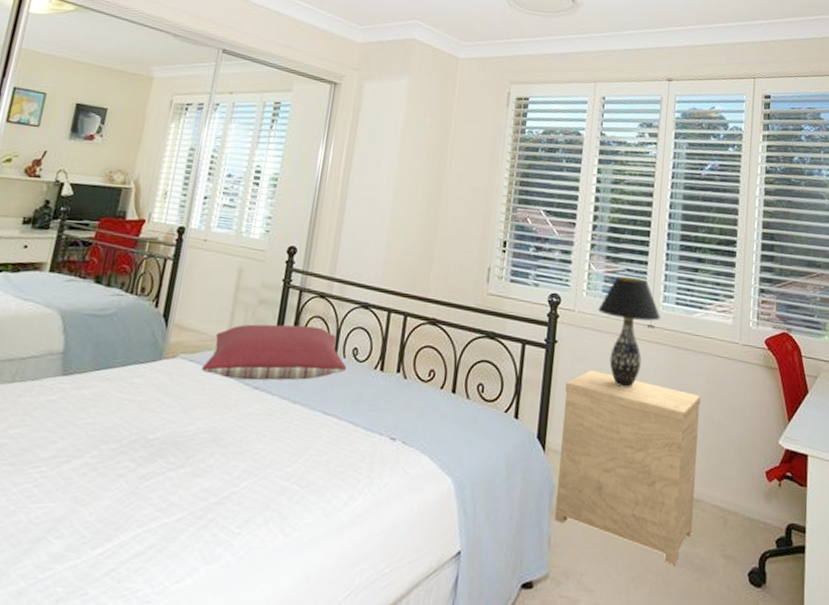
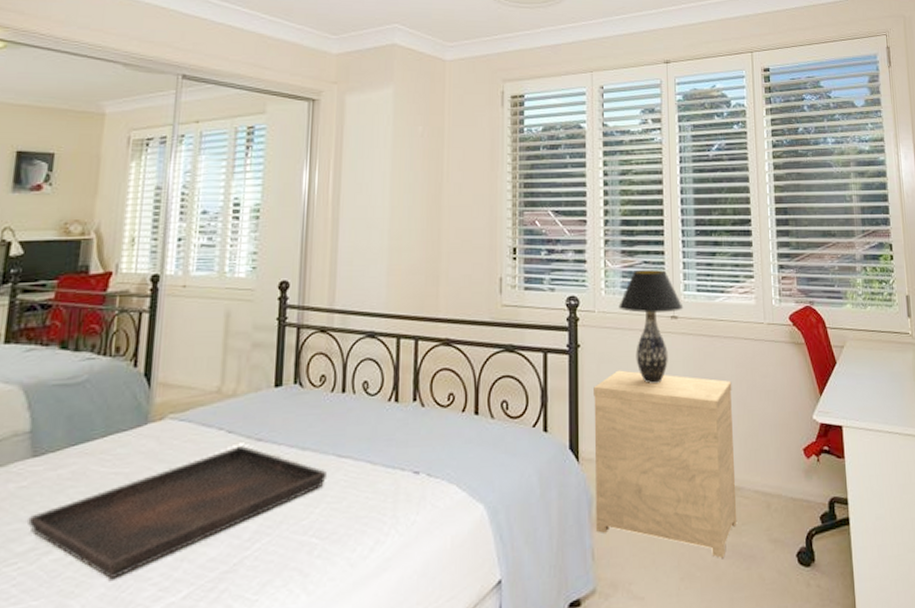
serving tray: none [52,391,312,493] -> present [26,446,327,579]
pillow: present [202,324,347,381] -> none [195,364,358,434]

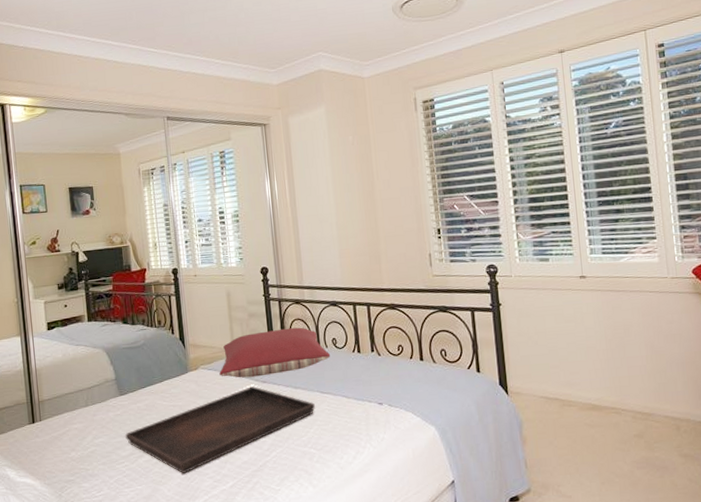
pillow: none [195,364,358,434] -> present [219,327,331,378]
side table: present [594,370,737,558] -> none [516,322,650,468]
table lamp: present [619,269,684,383] -> none [532,238,591,332]

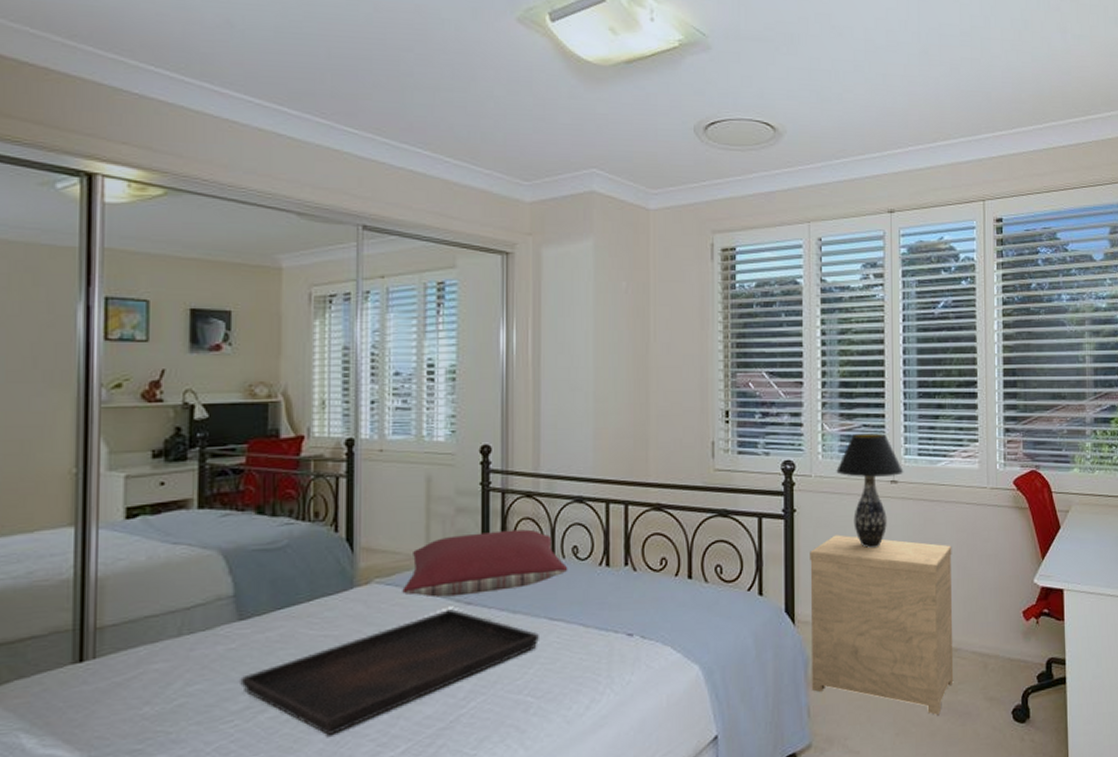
side table: none [516,322,650,468] -> present [810,534,954,715]
table lamp: none [532,238,591,332] -> present [836,432,904,548]

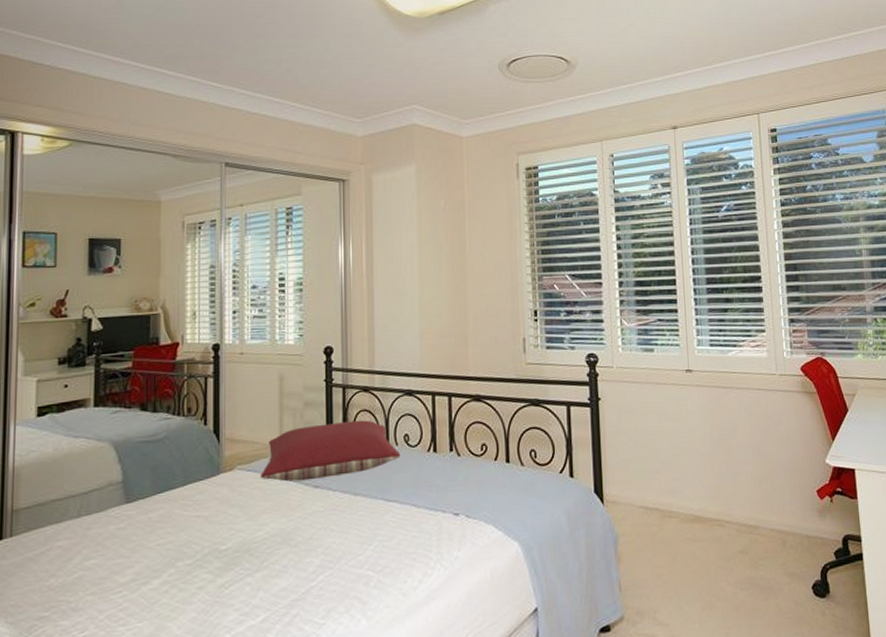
serving tray: present [238,609,539,735] -> none [126,492,377,605]
side table: present [810,534,954,715] -> none [615,420,755,590]
table lamp: present [836,432,904,548] -> none [635,326,698,432]

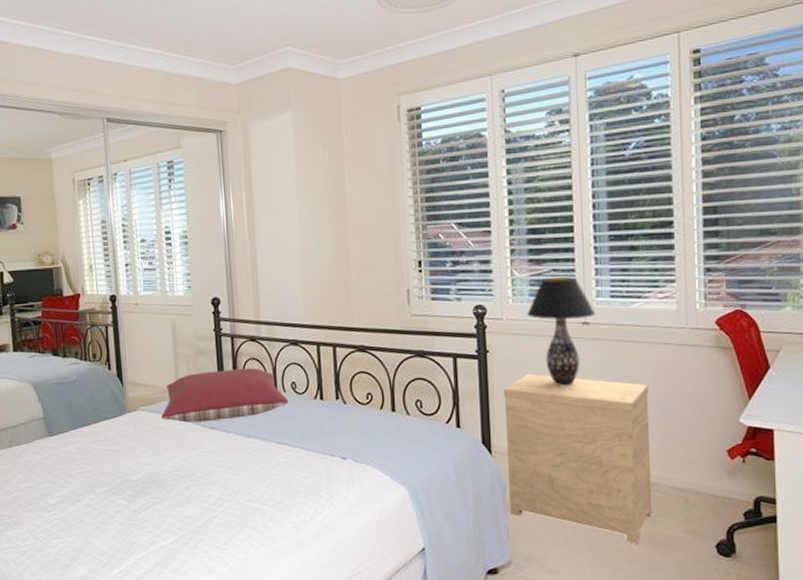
side table: none [615,420,755,590] -> present [504,373,653,543]
table lamp: none [635,326,698,432] -> present [527,276,596,386]

